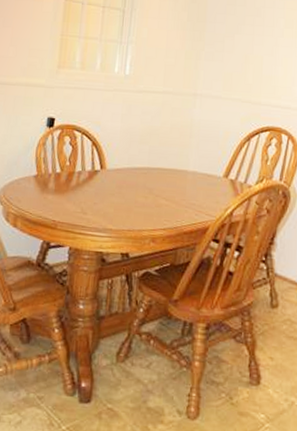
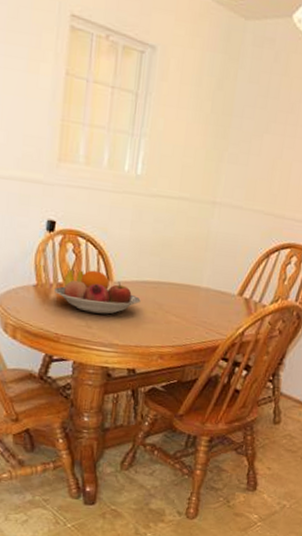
fruit bowl: none [52,159,132,201] -> present [53,269,141,315]

